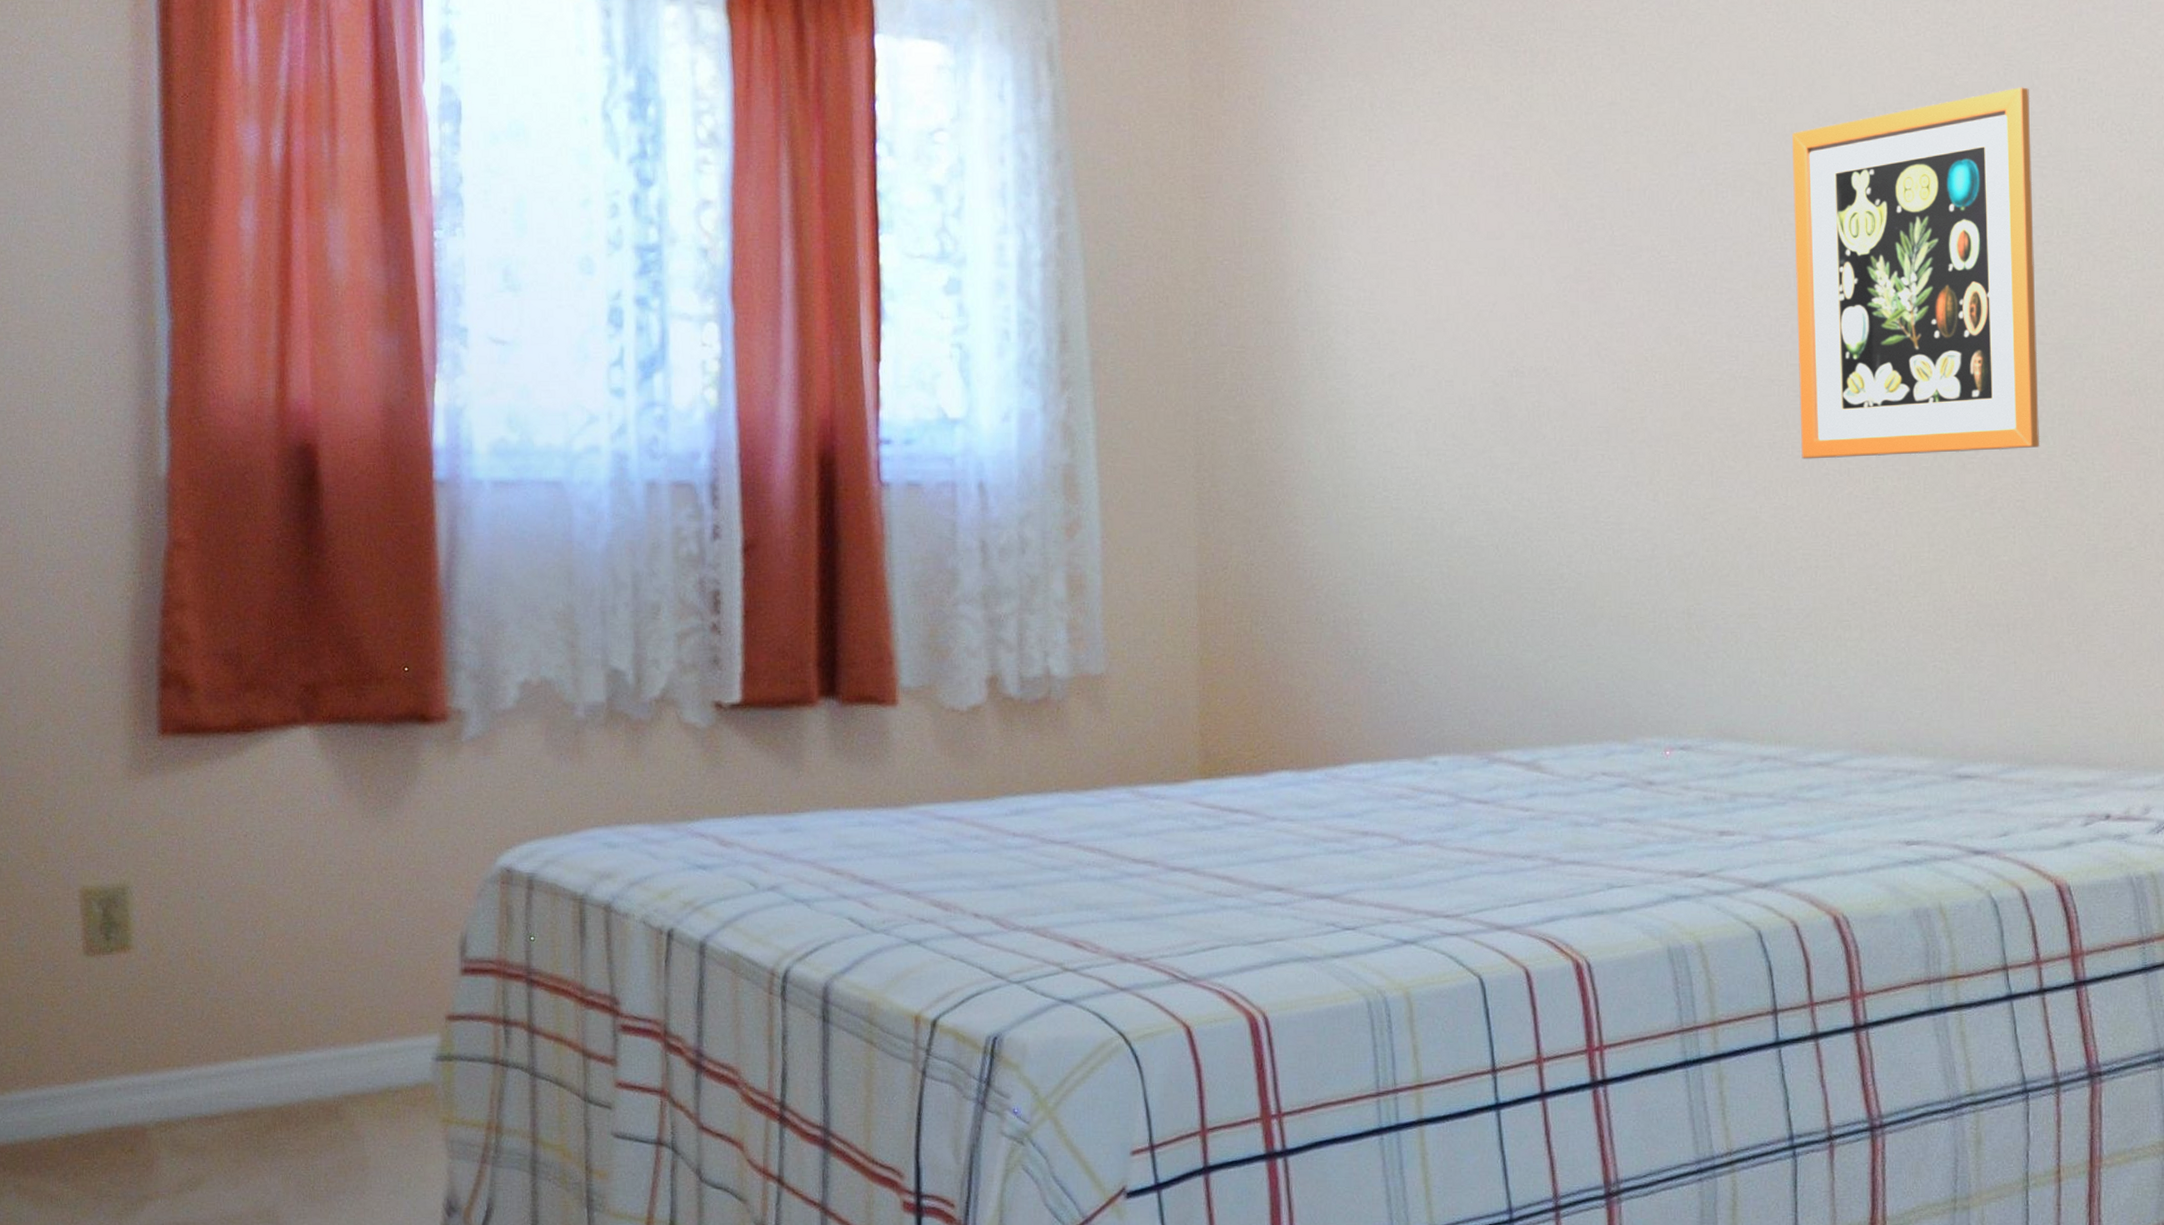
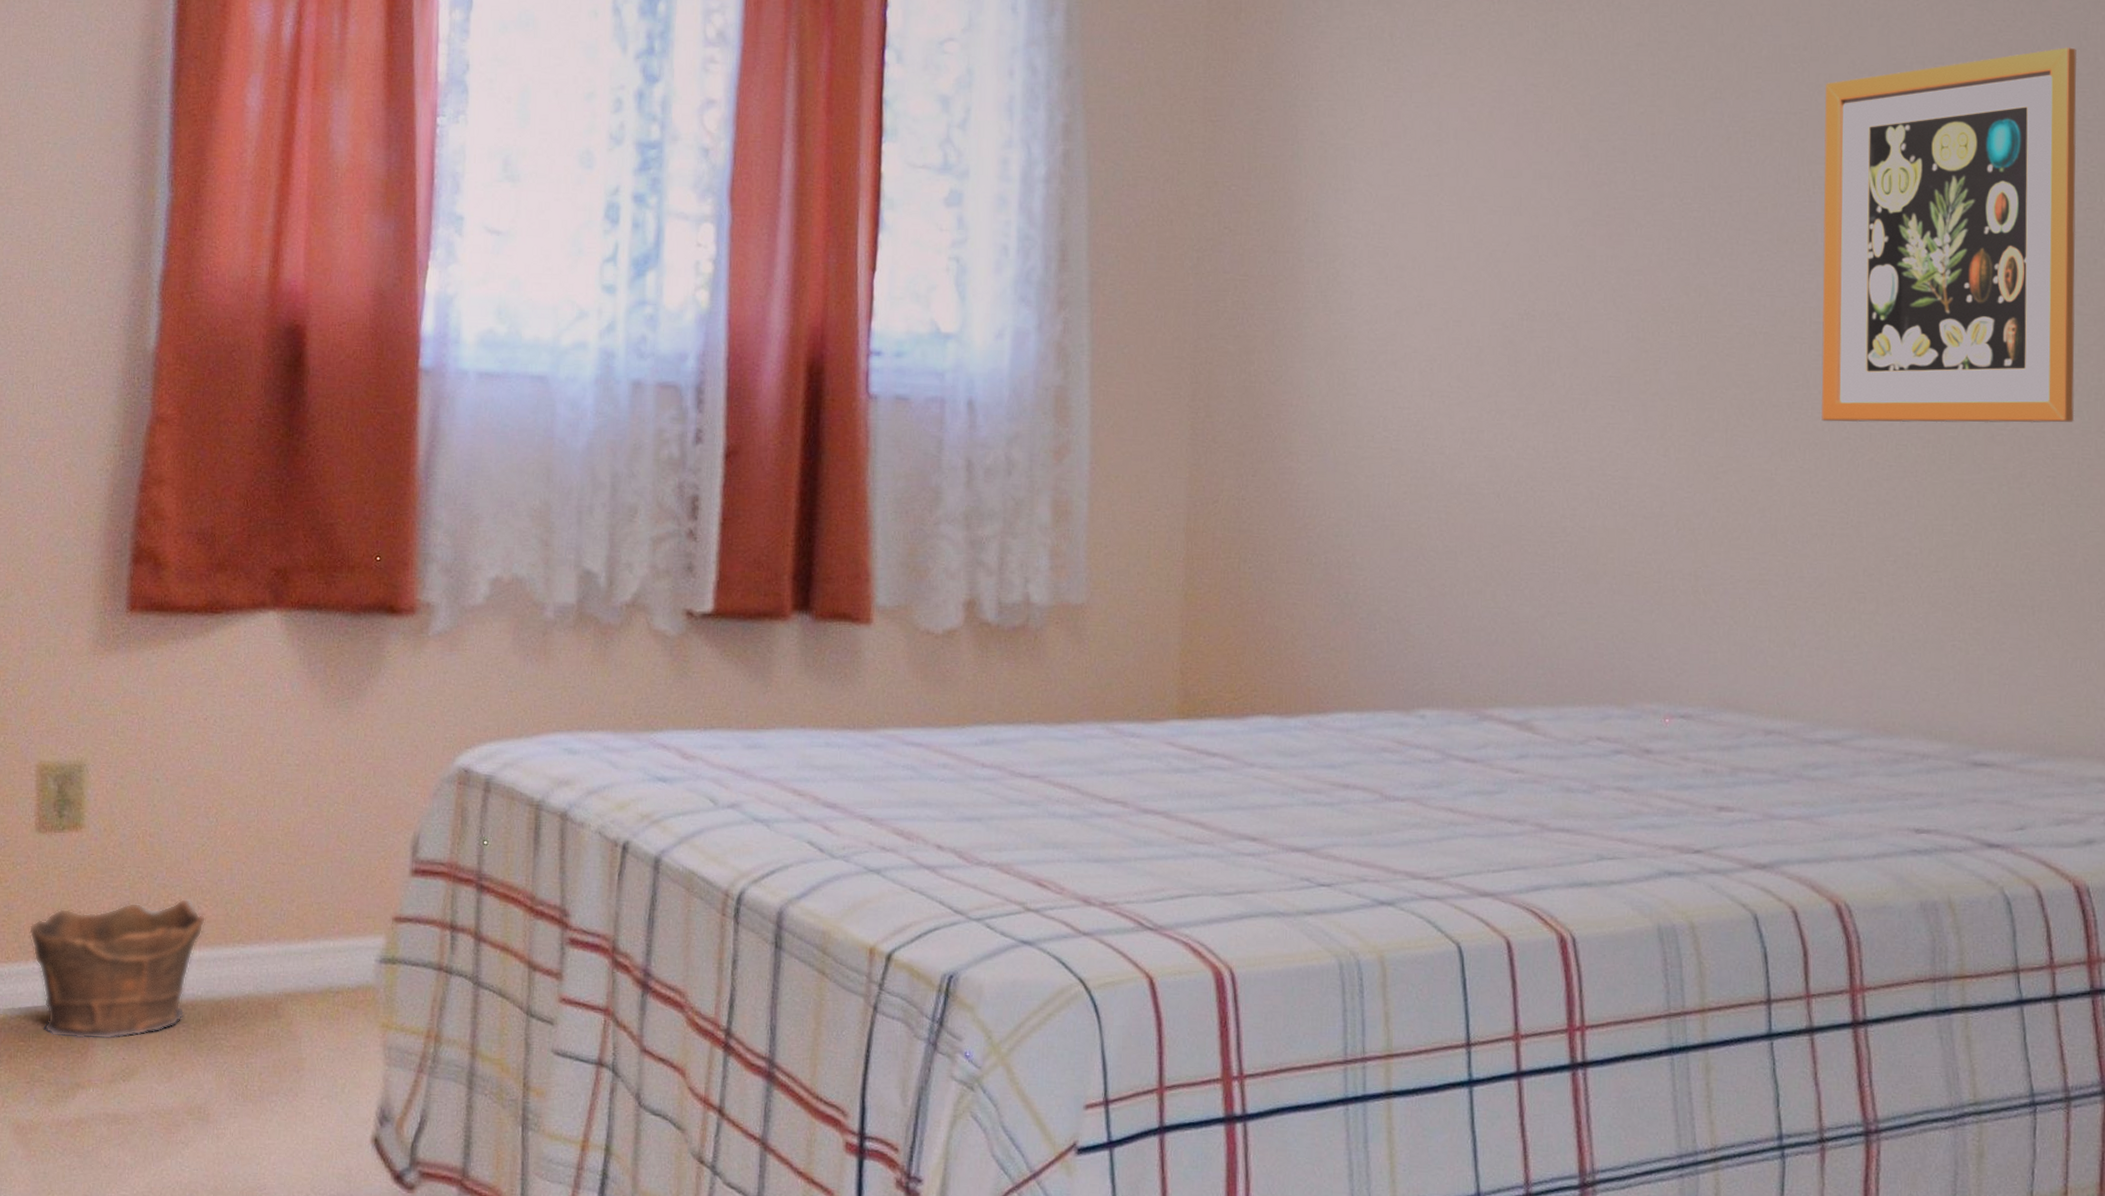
clay pot: none [84,1010,261,1154] -> present [28,898,206,1040]

